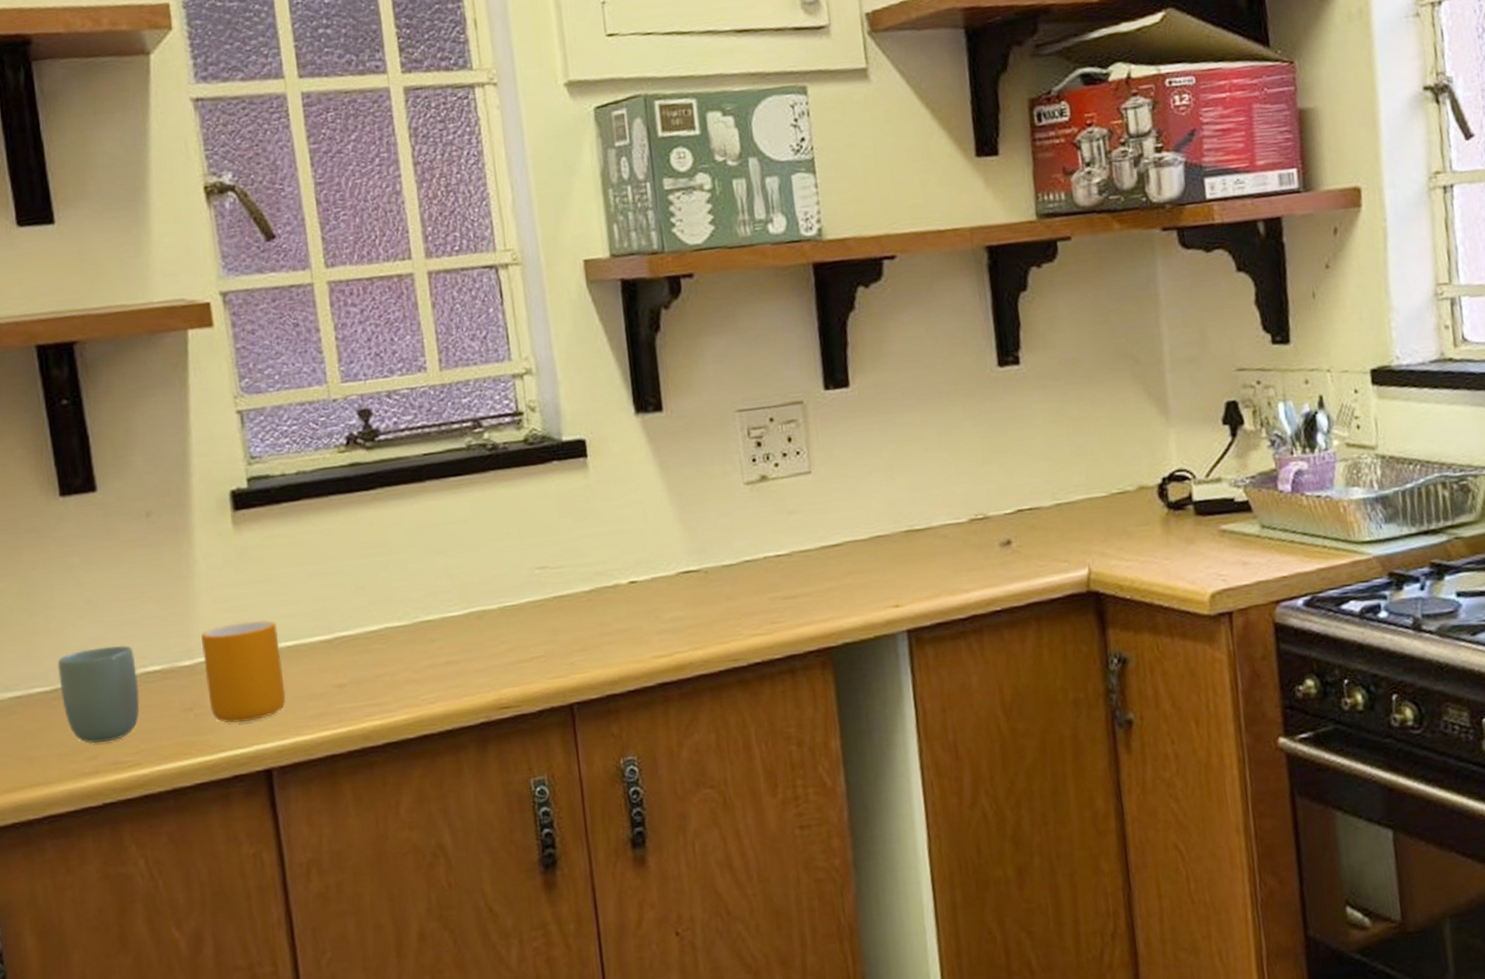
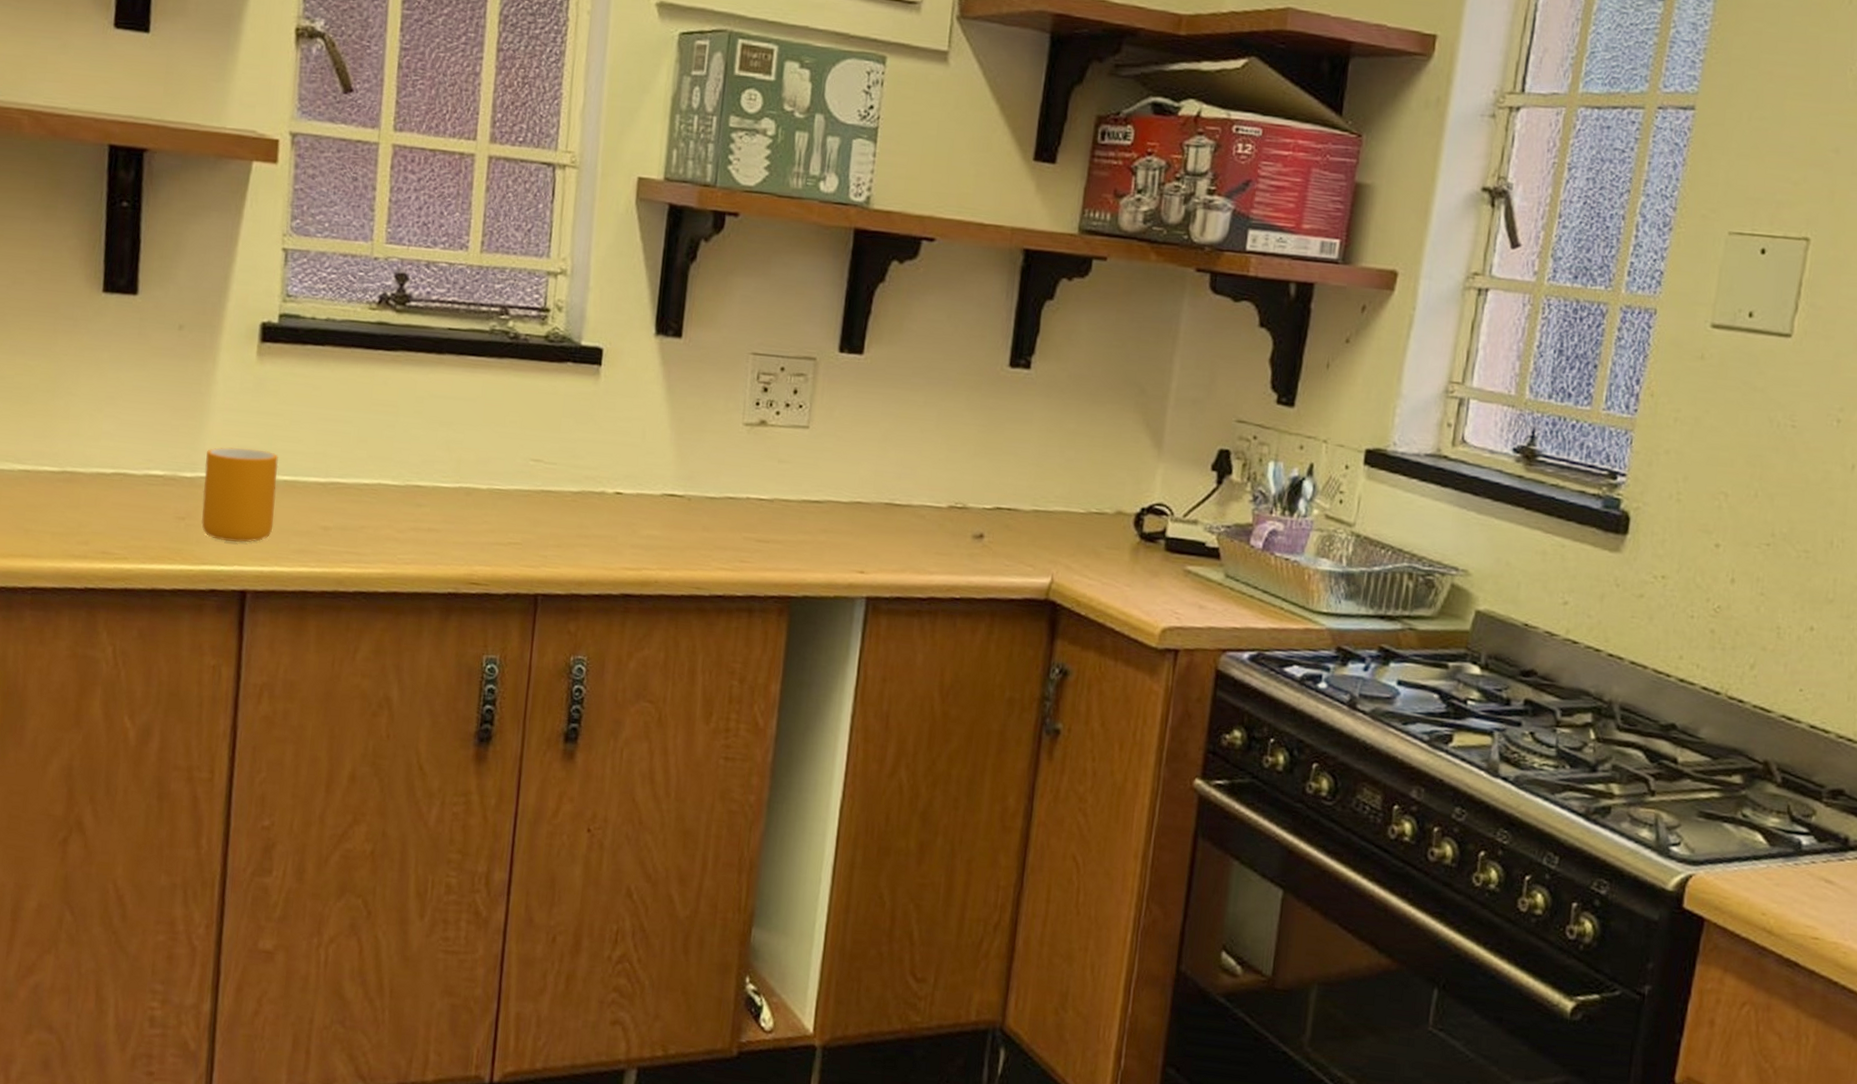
cup: present [57,645,140,743] -> none [66,440,142,532]

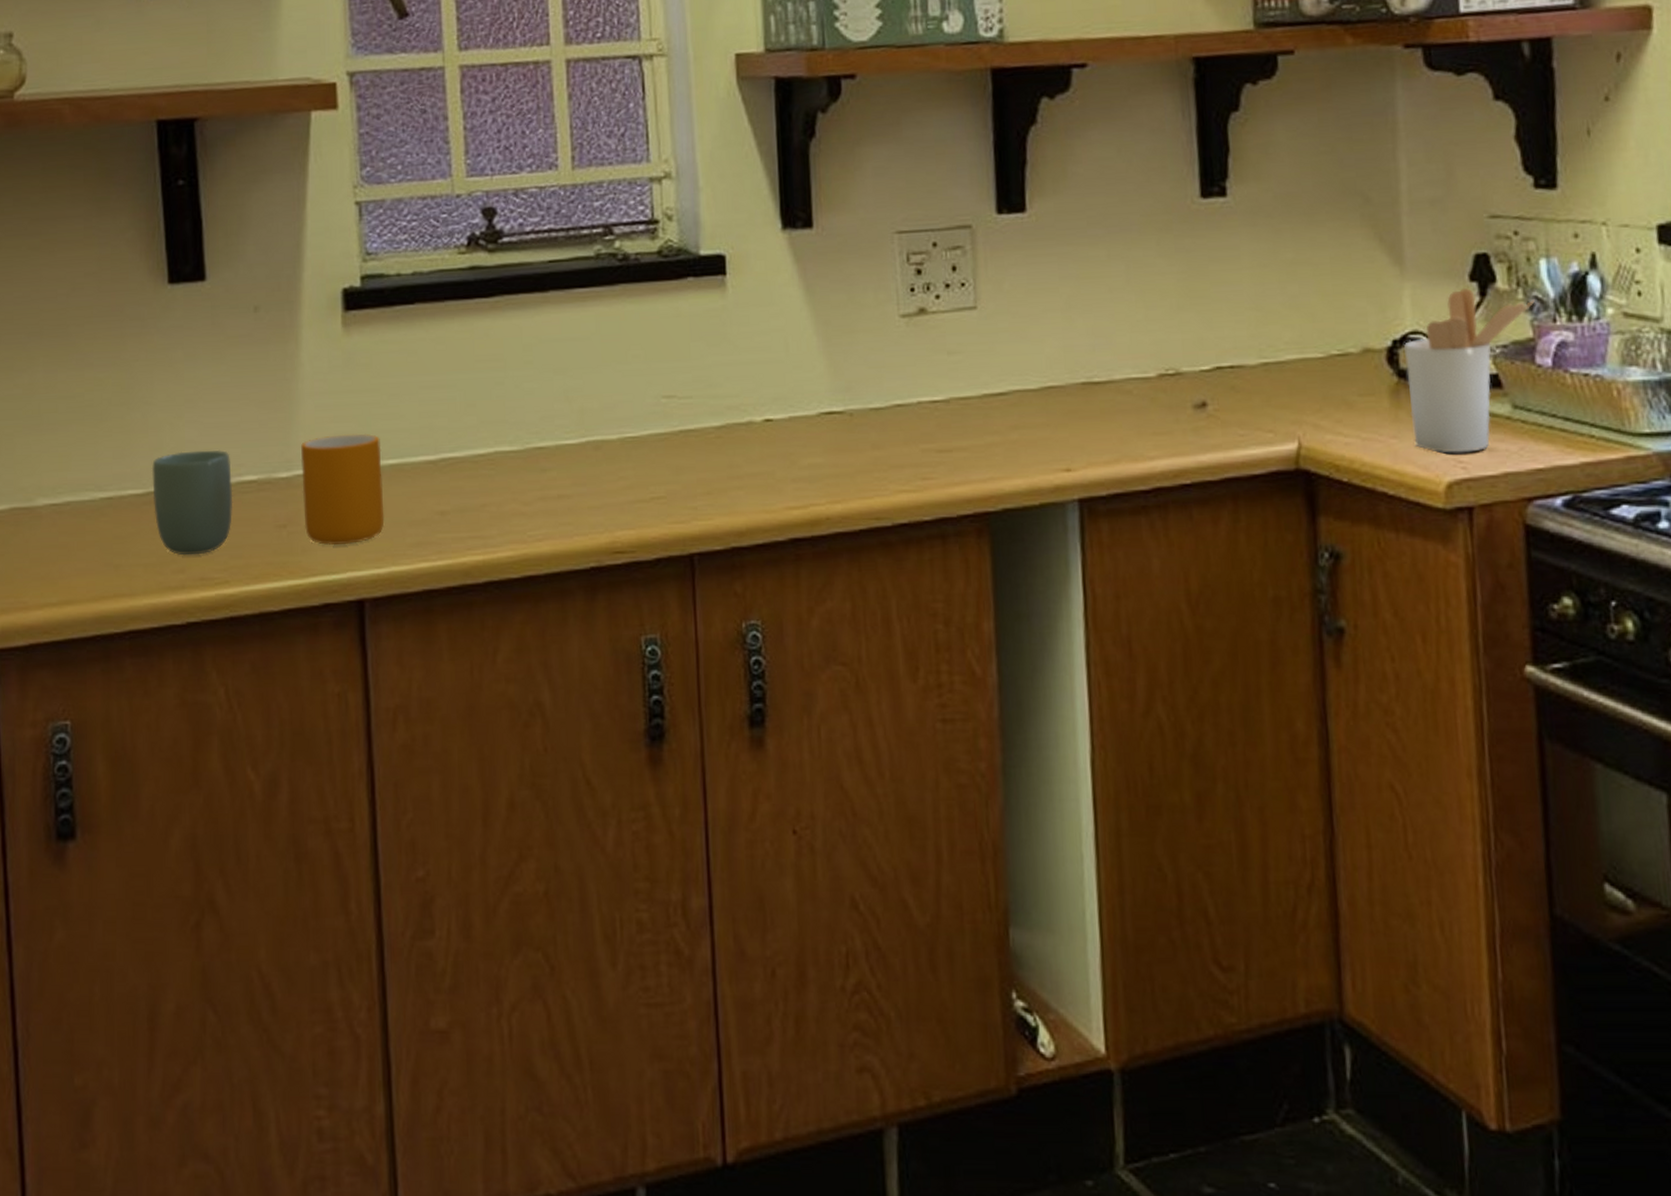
cup: none [66,440,142,532] -> present [151,449,233,556]
utensil holder: none [1143,474,1259,607] -> present [1403,287,1535,454]

